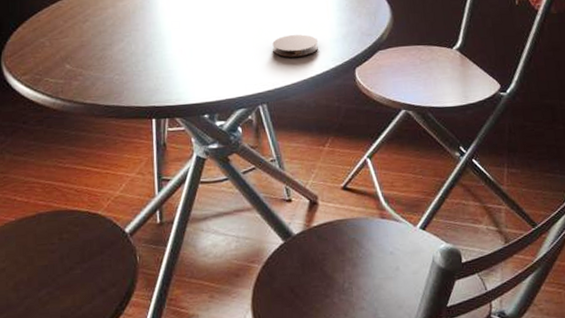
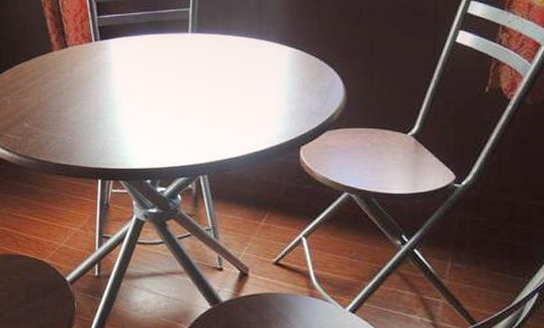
coaster: present [272,34,318,57] -> none [219,109,265,131]

